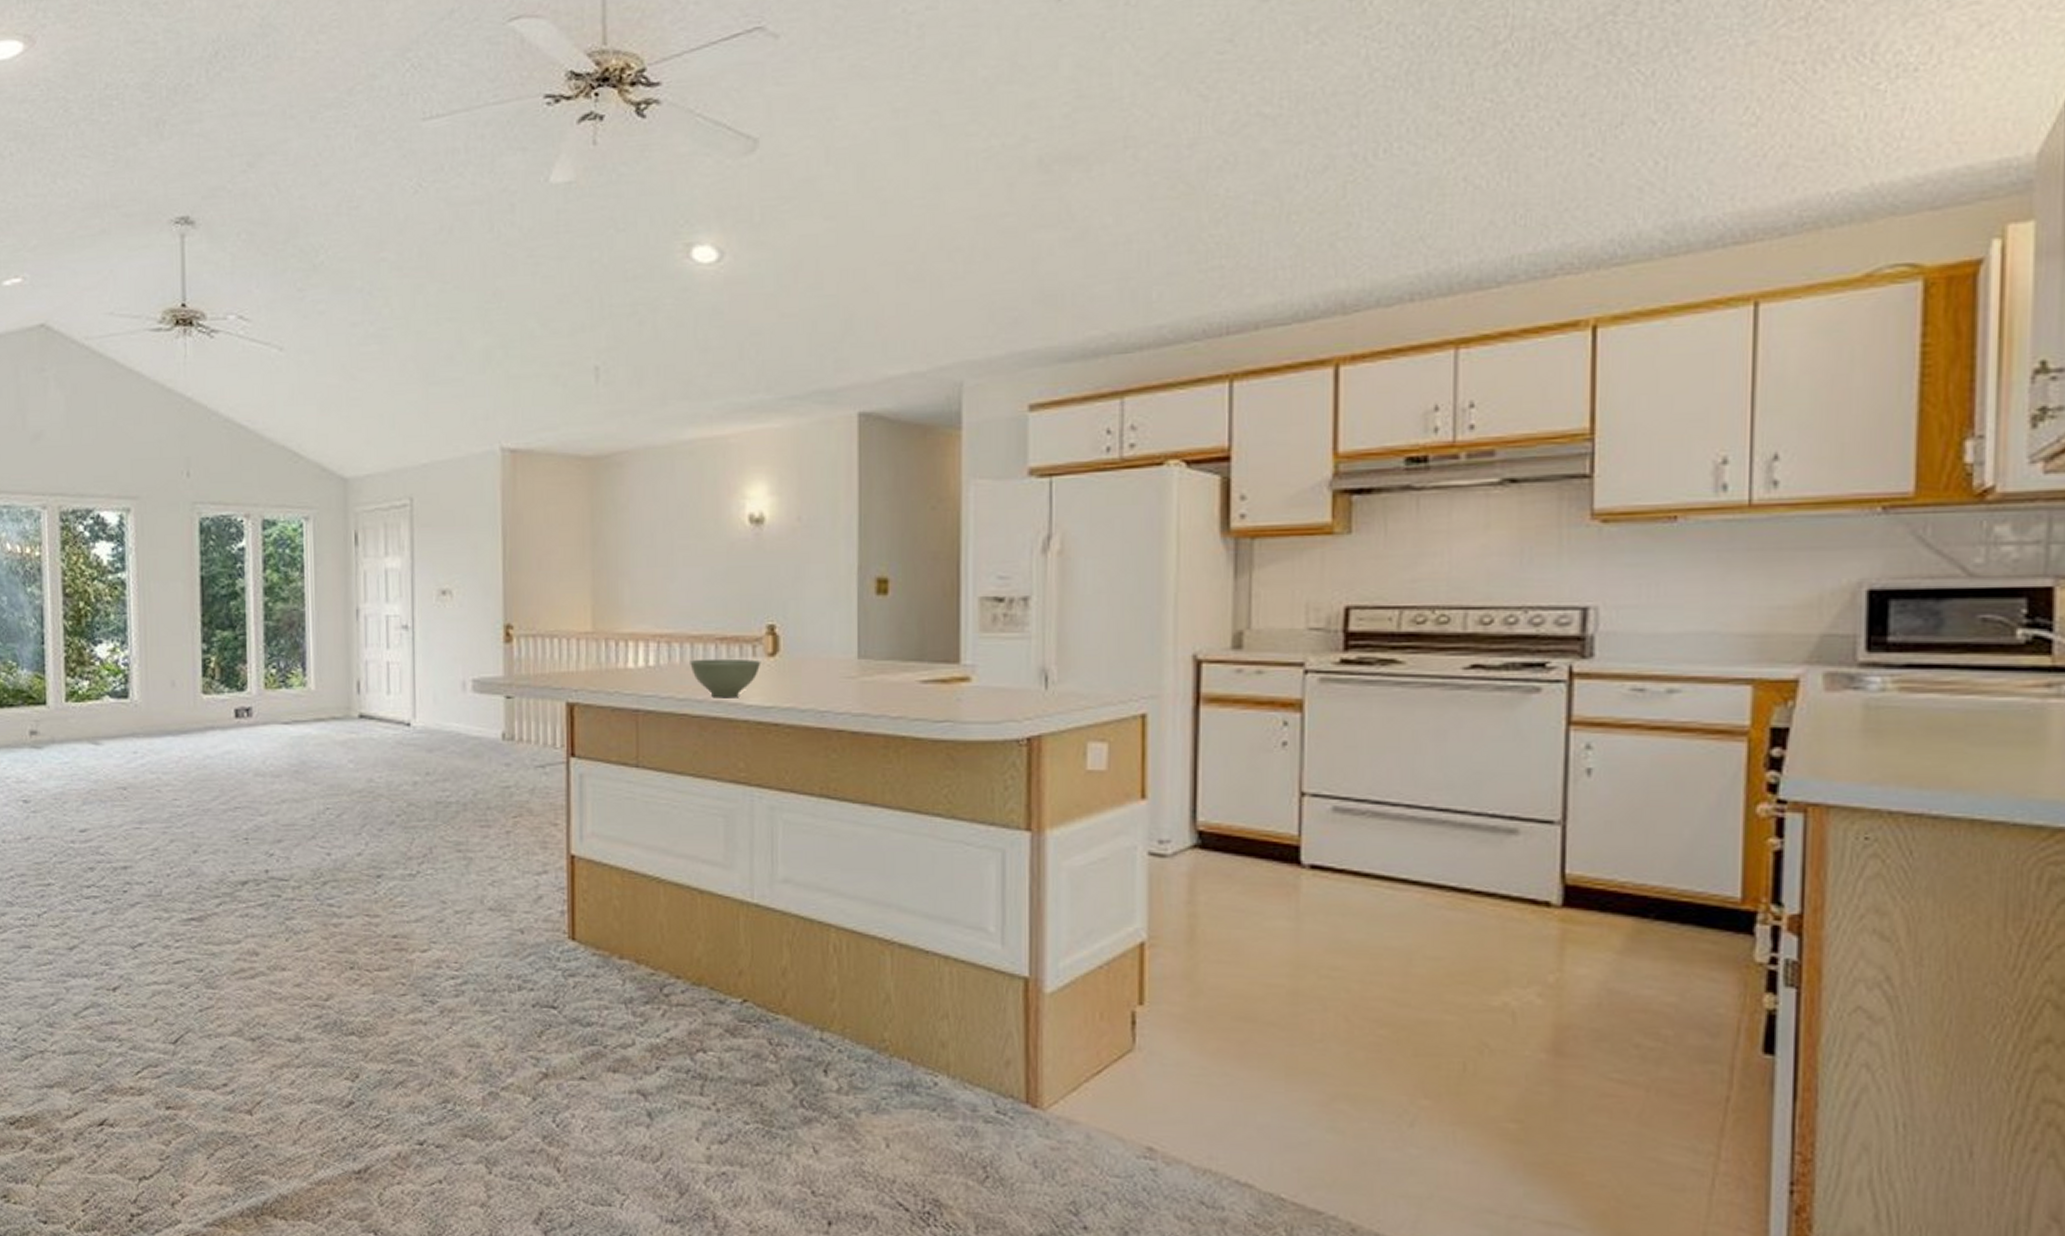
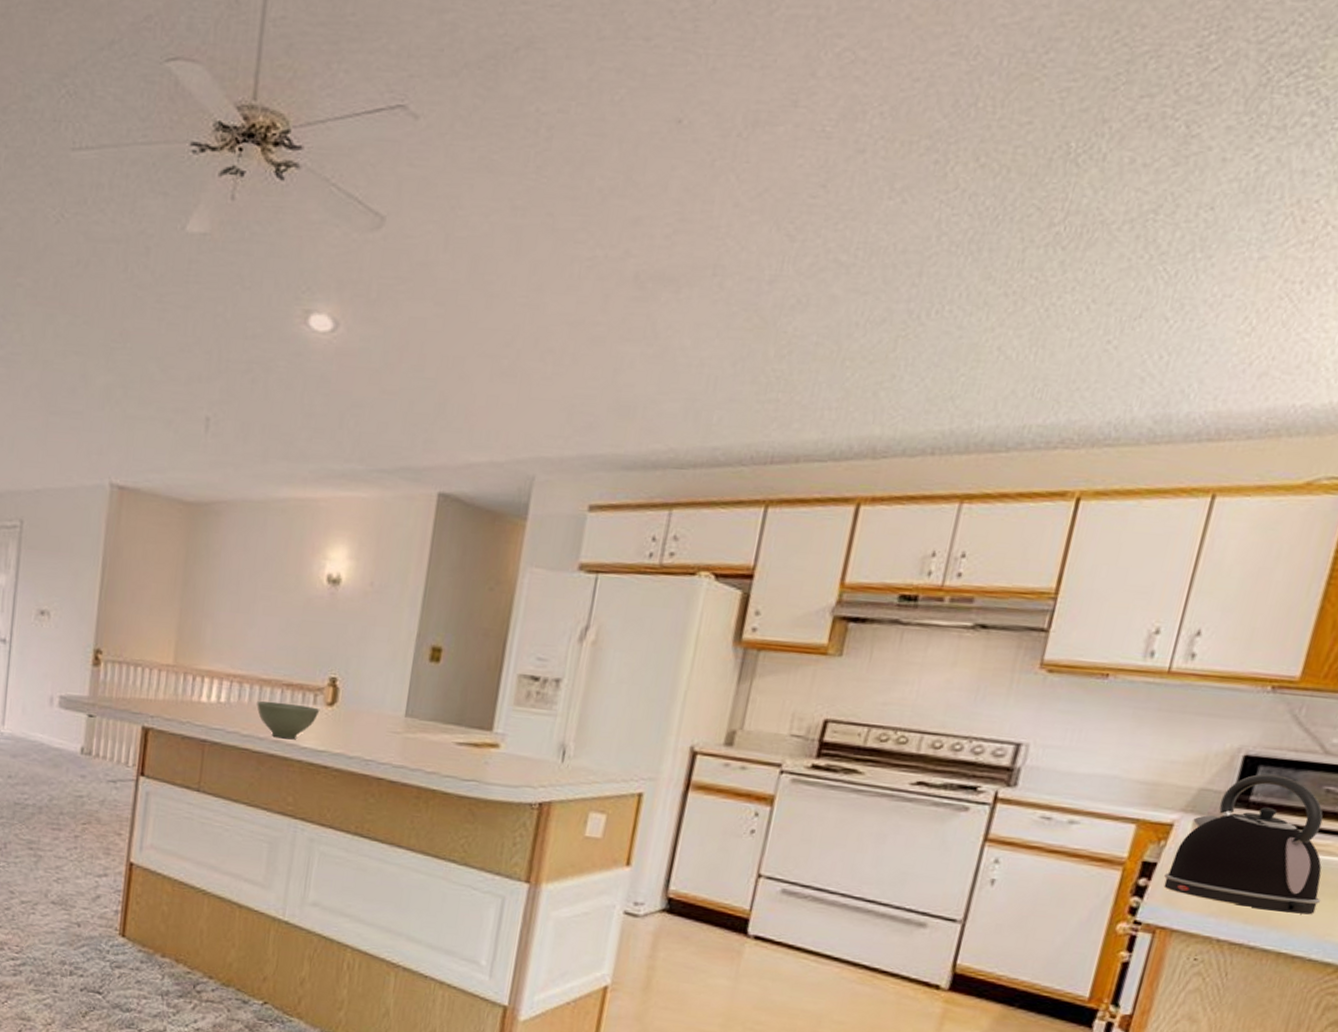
kettle: none [1801,608,2011,770] -> present [1163,773,1323,914]

